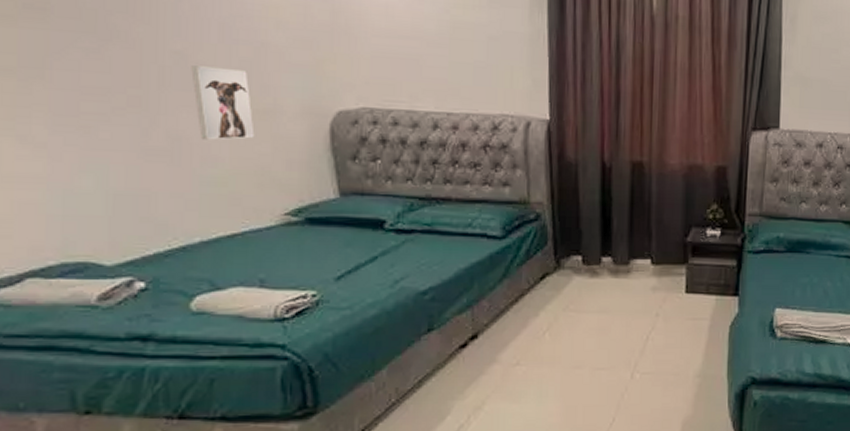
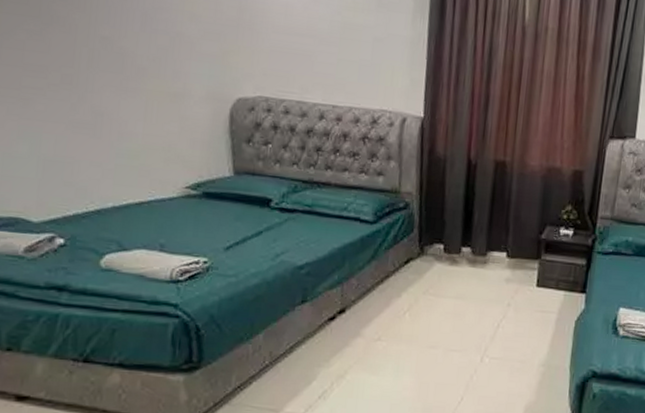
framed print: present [191,65,255,140] -> none [116,50,166,119]

